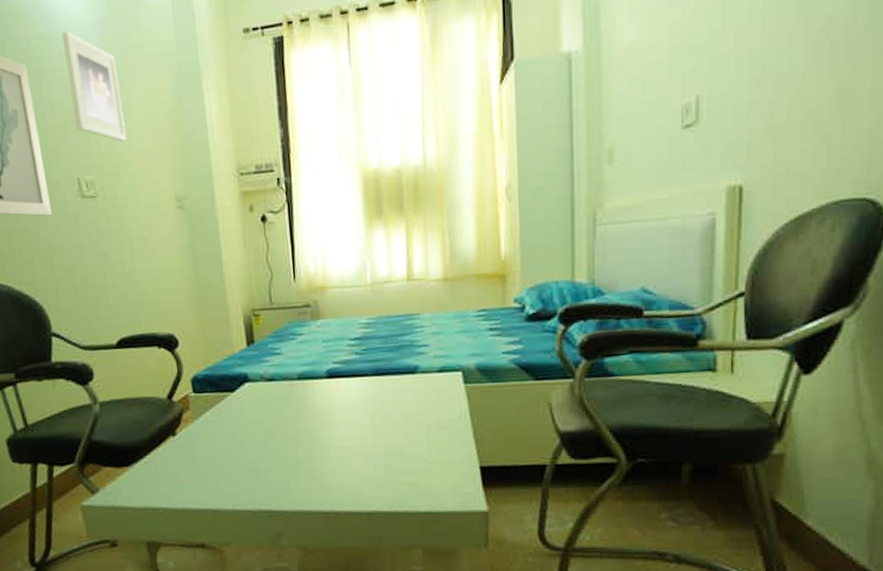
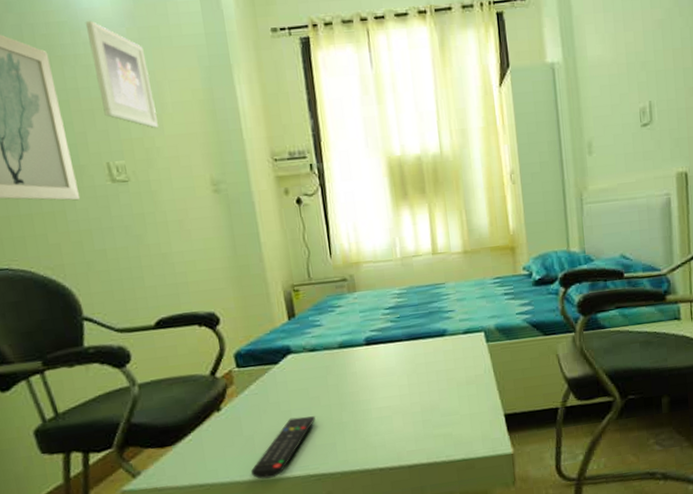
remote control: none [202,449,270,509] -> present [250,416,315,479]

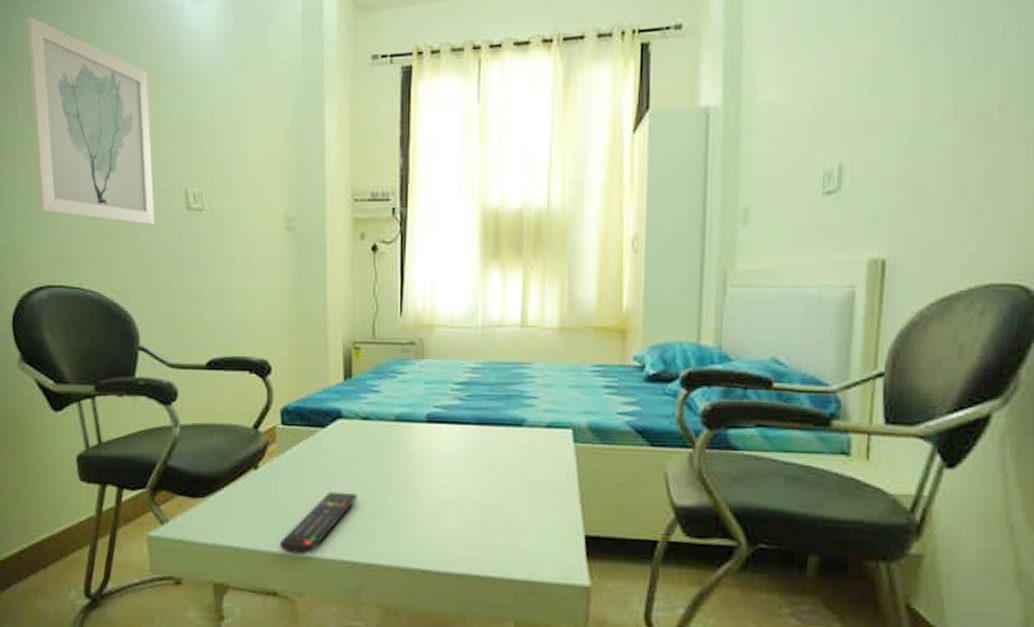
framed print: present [85,20,158,129] -> none [186,42,240,158]

